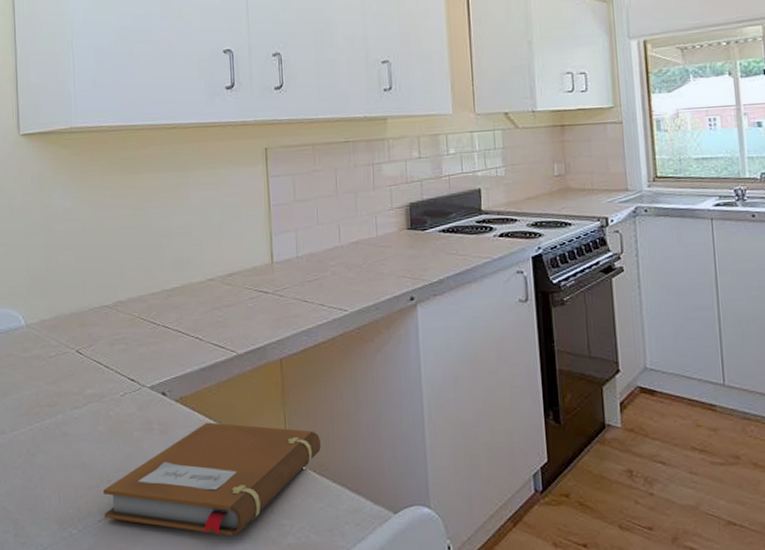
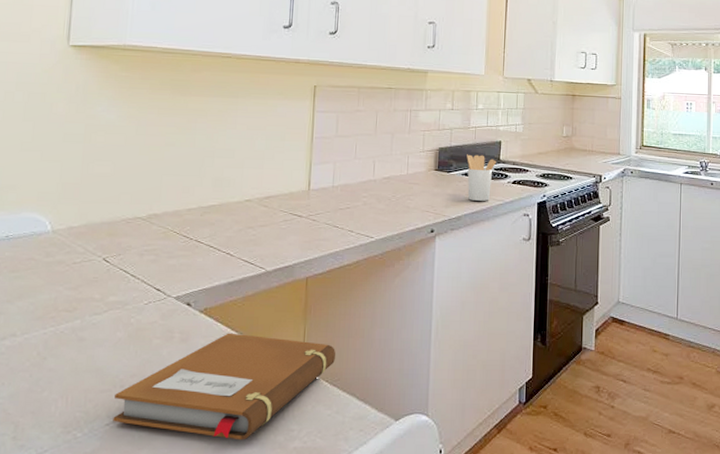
utensil holder: none [442,207,478,260] -> present [467,154,497,201]

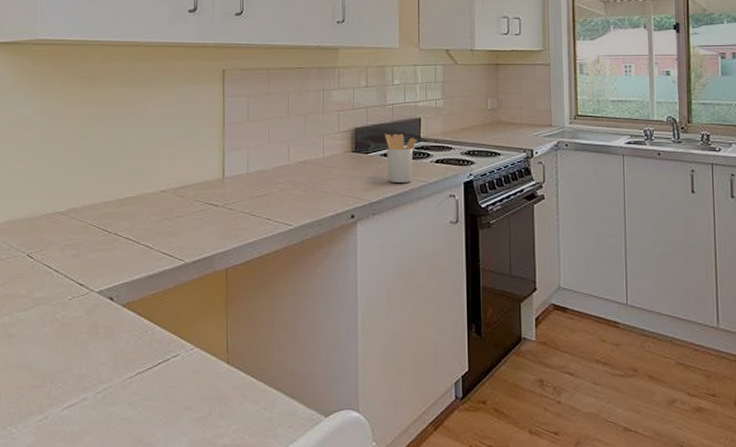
notebook: present [113,333,335,440] -> none [45,327,259,437]

